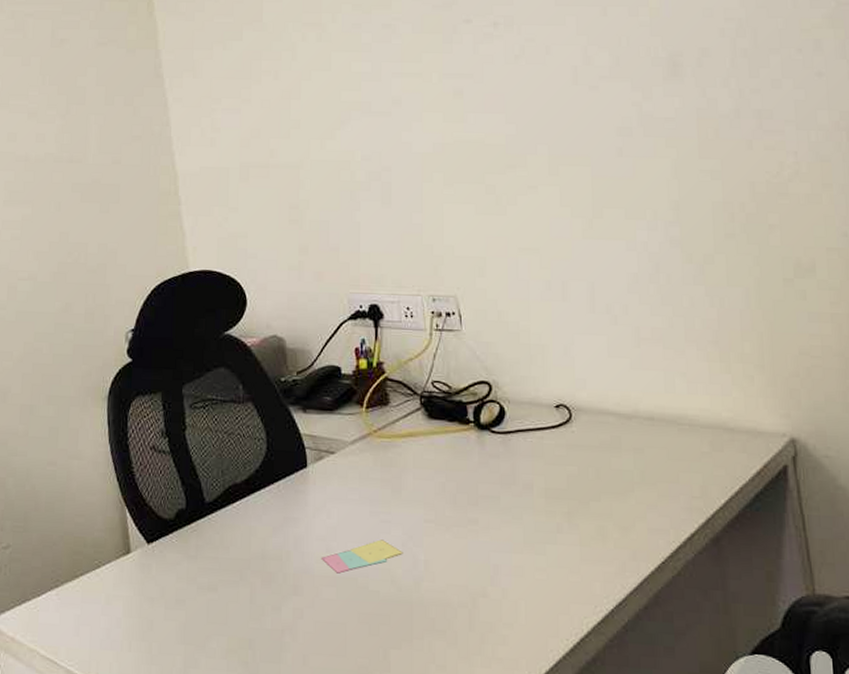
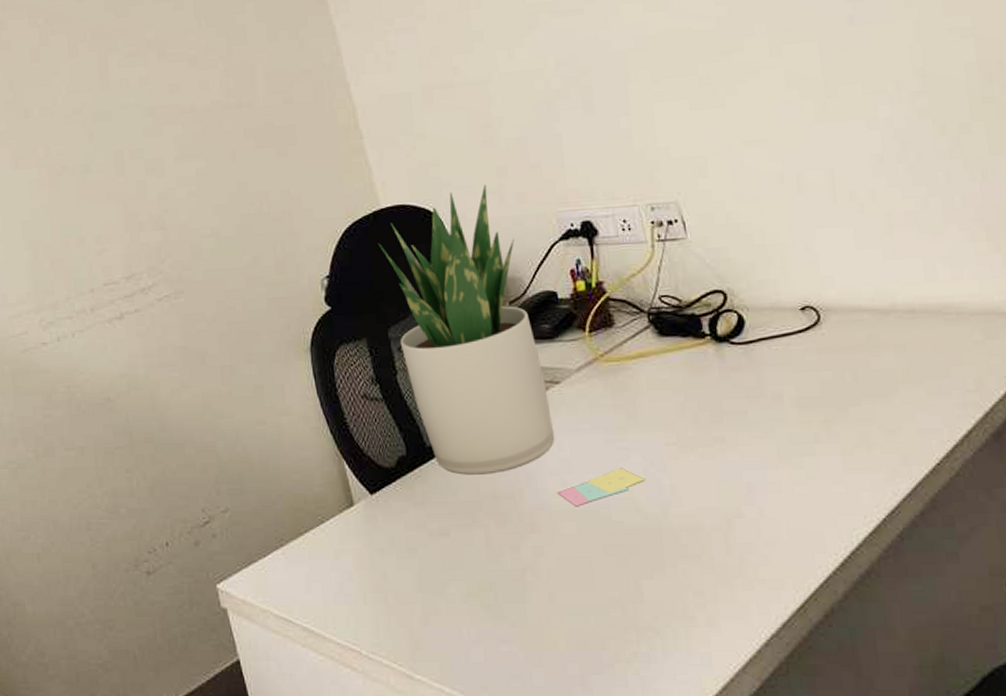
planter: none [183,260,325,534] -> present [378,184,555,475]

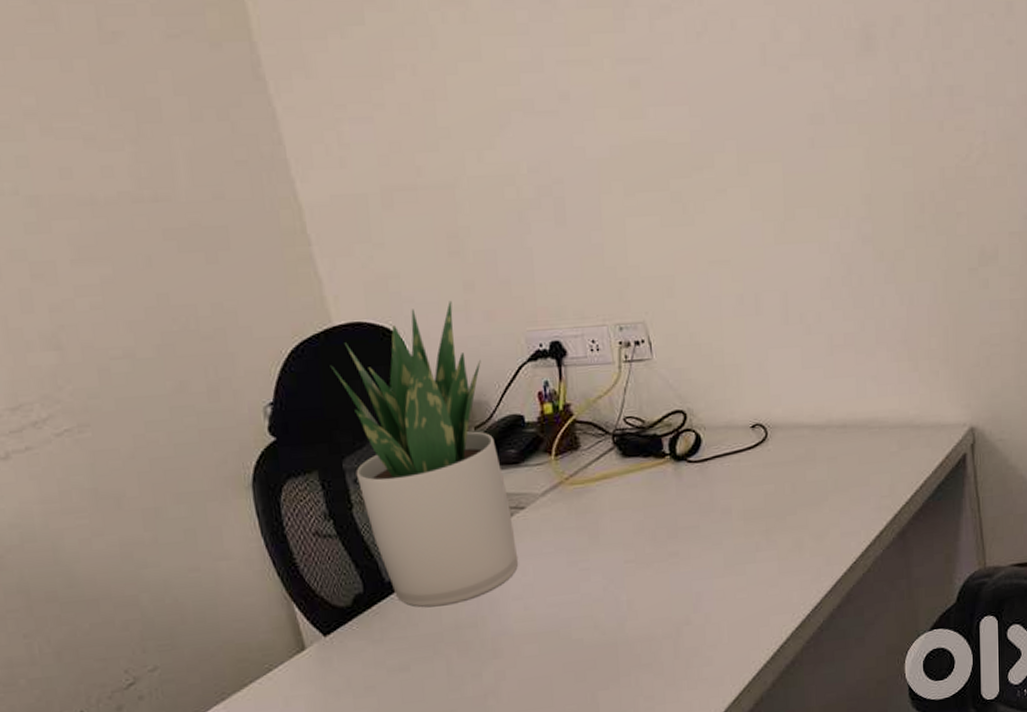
sticky notes: present [557,468,646,507] -> none [520,588,605,629]

